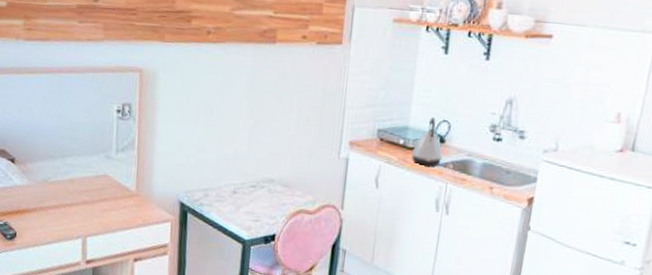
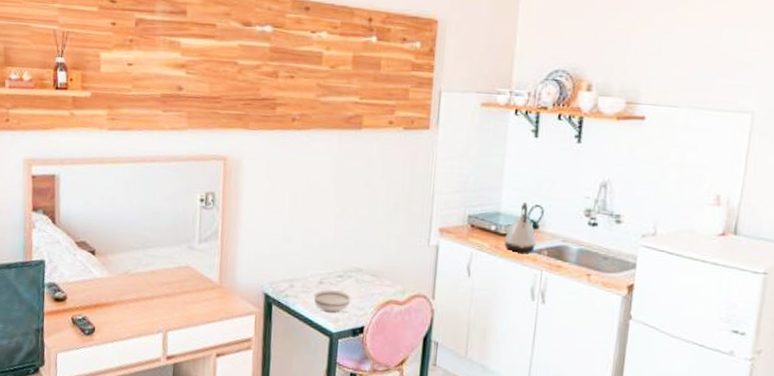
bowl: none [227,199,264,221] -> present [313,289,351,313]

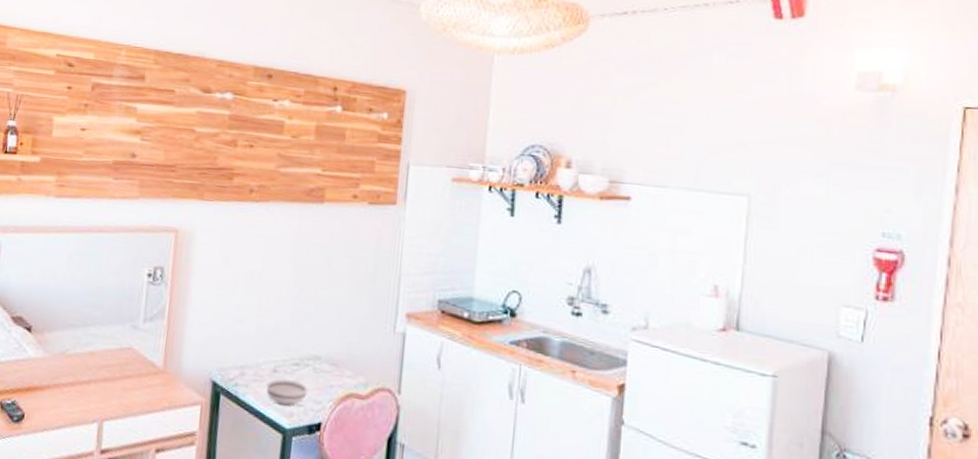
kettle: present [503,202,537,253] -> none [477,287,514,345]

